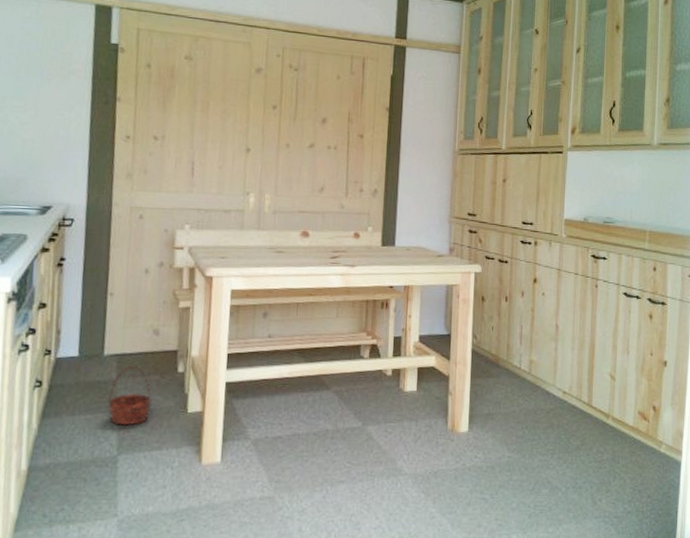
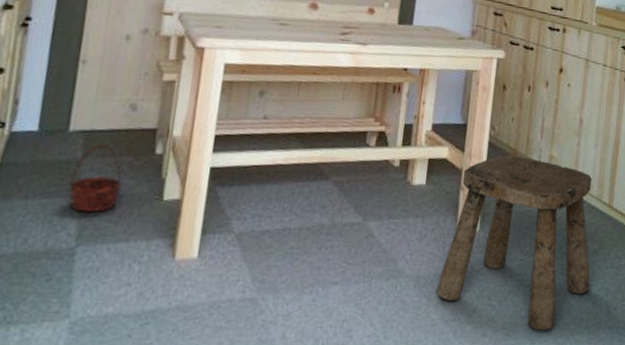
stool: none [432,361,575,521] -> present [435,155,592,331]

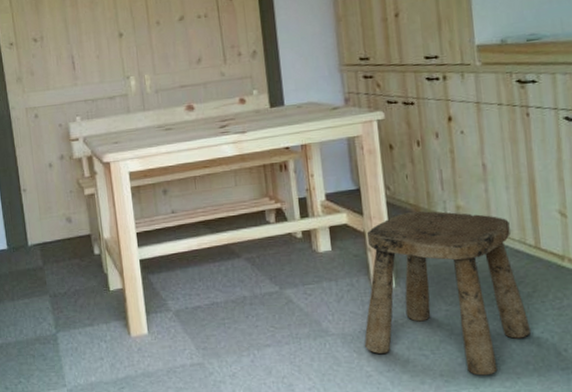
basket: present [69,145,122,213] -> none [39,253,77,307]

